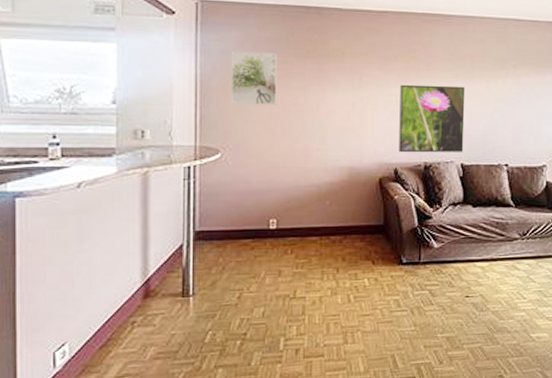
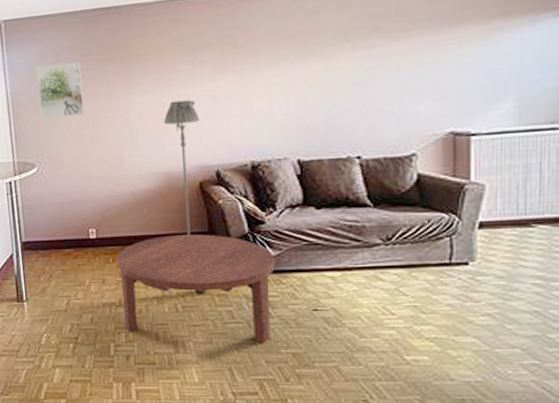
coffee table: none [296,227,438,329] -> present [118,234,275,343]
floor lamp: none [351,101,384,229] -> present [163,99,200,236]
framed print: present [399,84,466,153] -> none [216,69,300,153]

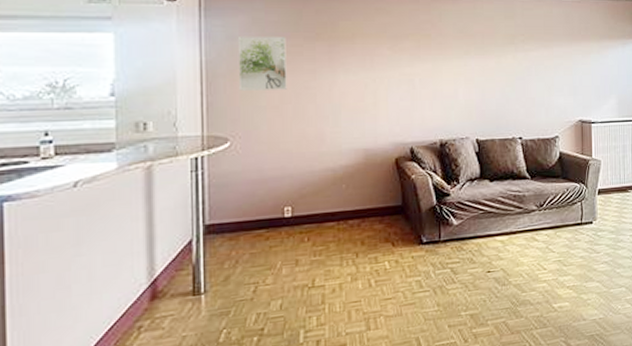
coffee table: present [118,234,275,343] -> none [313,207,458,315]
floor lamp: present [163,99,200,236] -> none [365,82,398,210]

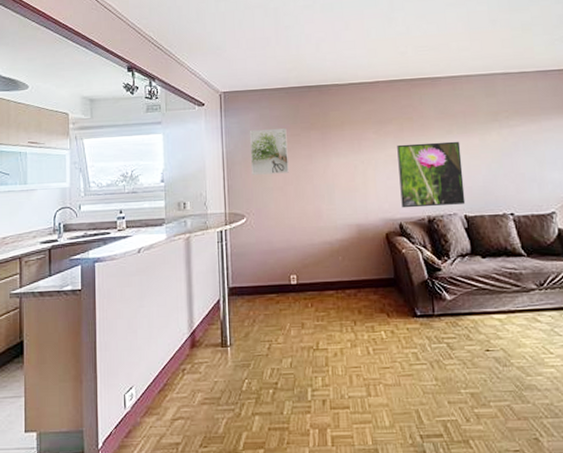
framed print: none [412,62,478,132] -> present [397,141,466,208]

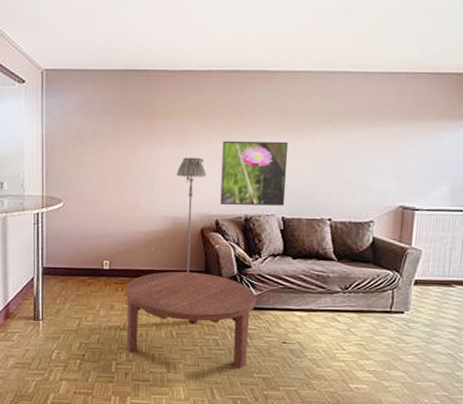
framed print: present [249,129,289,175] -> none [70,112,110,161]
coffee table: none [316,280,452,384] -> present [126,271,256,368]
floor lamp: none [355,163,385,282] -> present [176,157,207,274]

